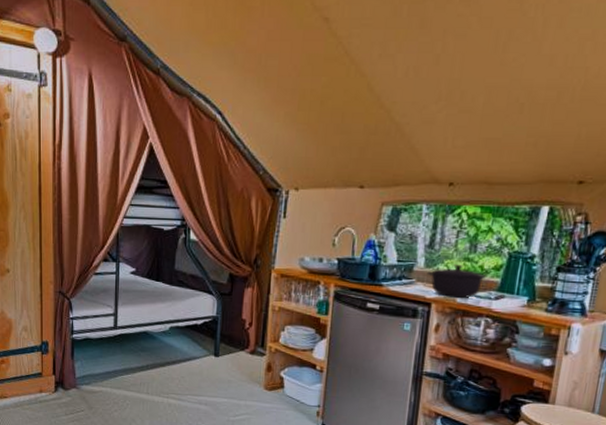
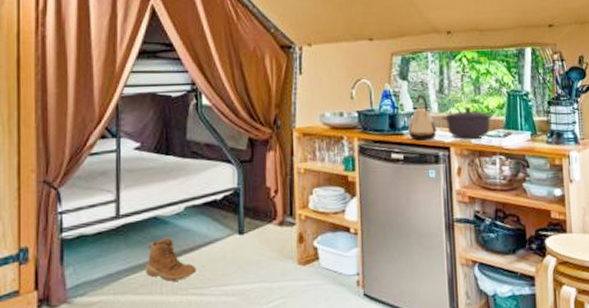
hiking boot: none [135,350,176,386] -> present [145,237,196,282]
kettle: none [388,247,420,294] -> present [408,94,437,141]

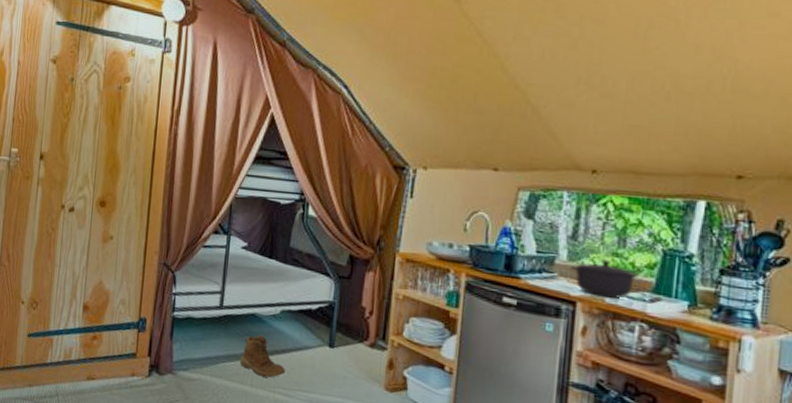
kettle: present [408,94,437,141] -> none [526,237,563,290]

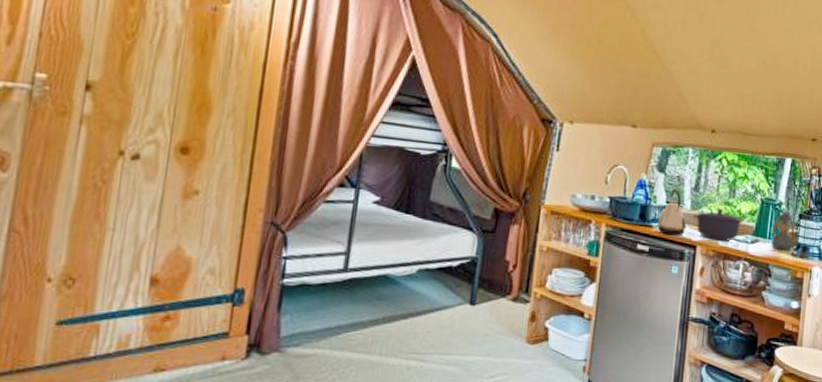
hiking boot: present [239,335,285,378] -> none [366,298,421,343]
kettle: none [526,237,563,290] -> present [657,189,687,236]
lantern: none [678,238,715,314] -> present [771,189,796,251]

